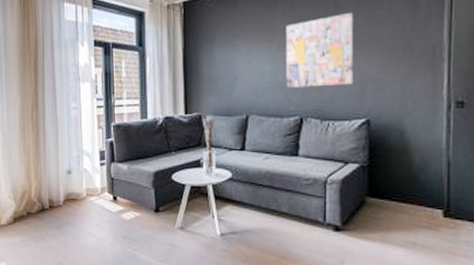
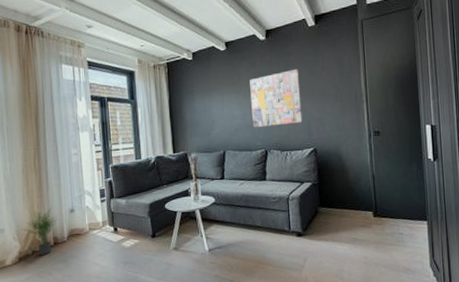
potted plant: none [16,165,54,218] -> present [21,206,57,255]

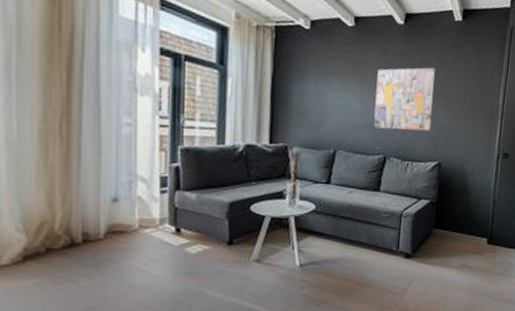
potted plant: present [21,206,57,255] -> none [30,191,91,255]

